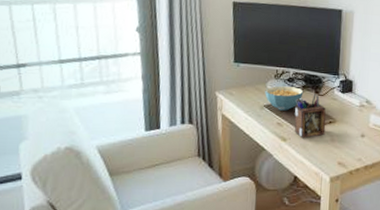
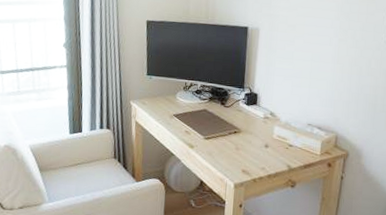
cereal bowl: present [265,86,304,111] -> none [174,97,210,120]
desk organizer: present [294,93,326,139] -> none [201,105,231,147]

